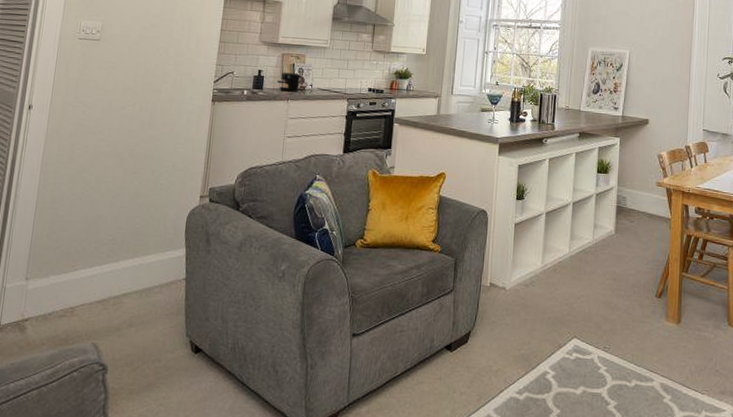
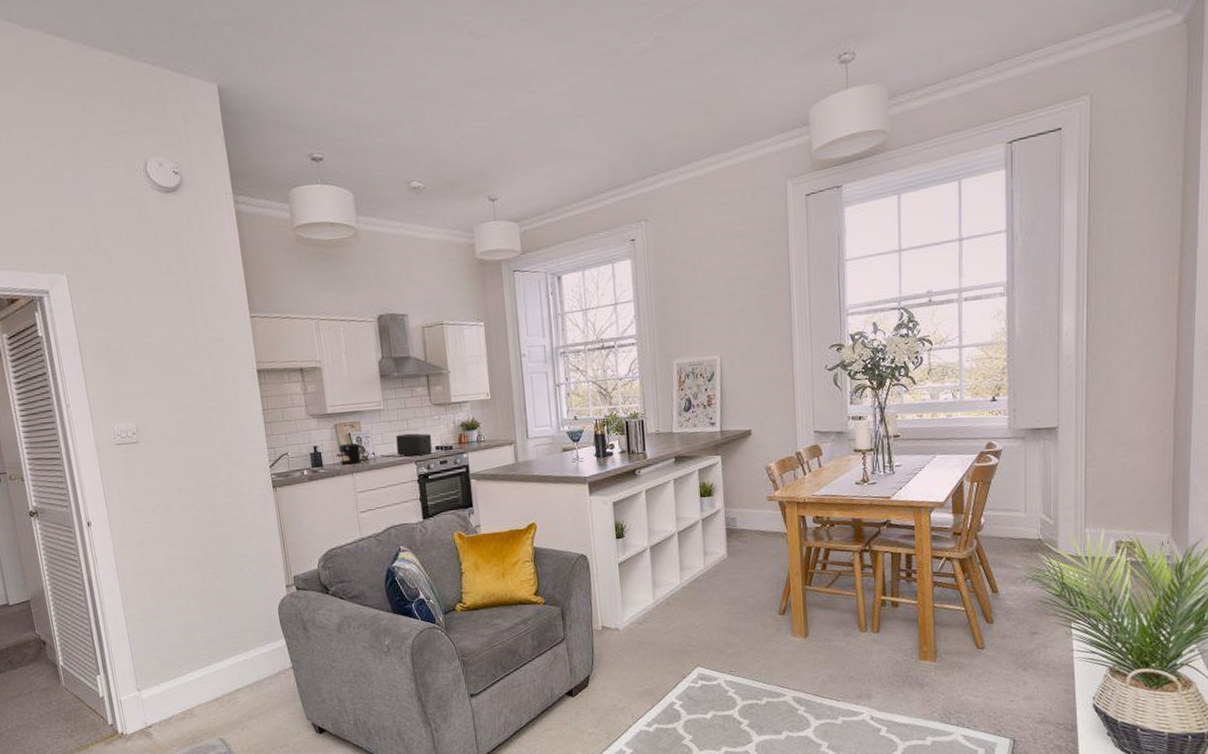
toaster: none [332,72,367,95] -> present [396,433,433,457]

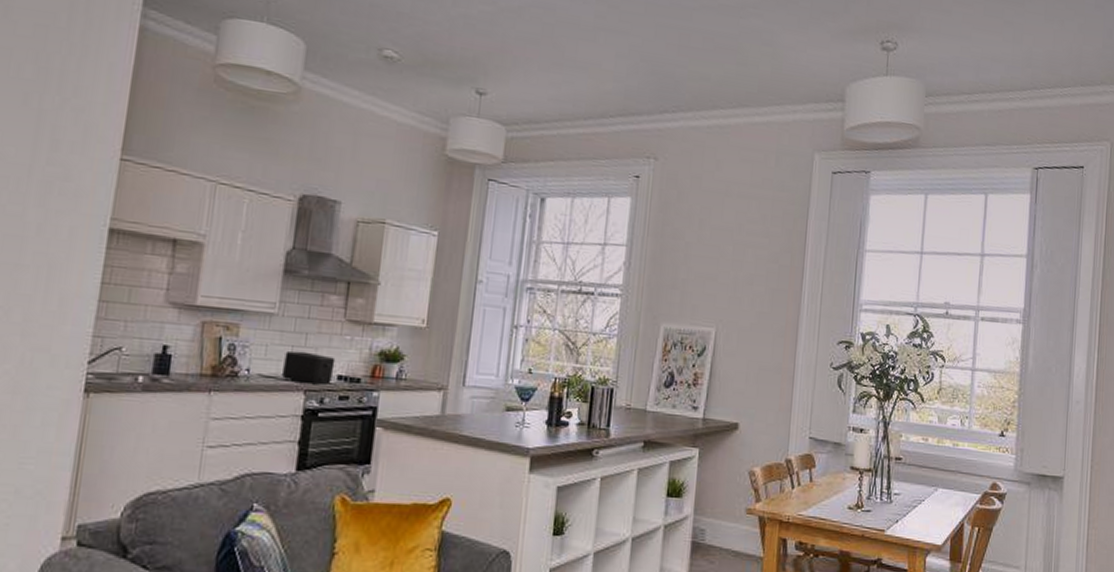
coffee maker: present [335,443,370,465] -> none [192,350,239,384]

